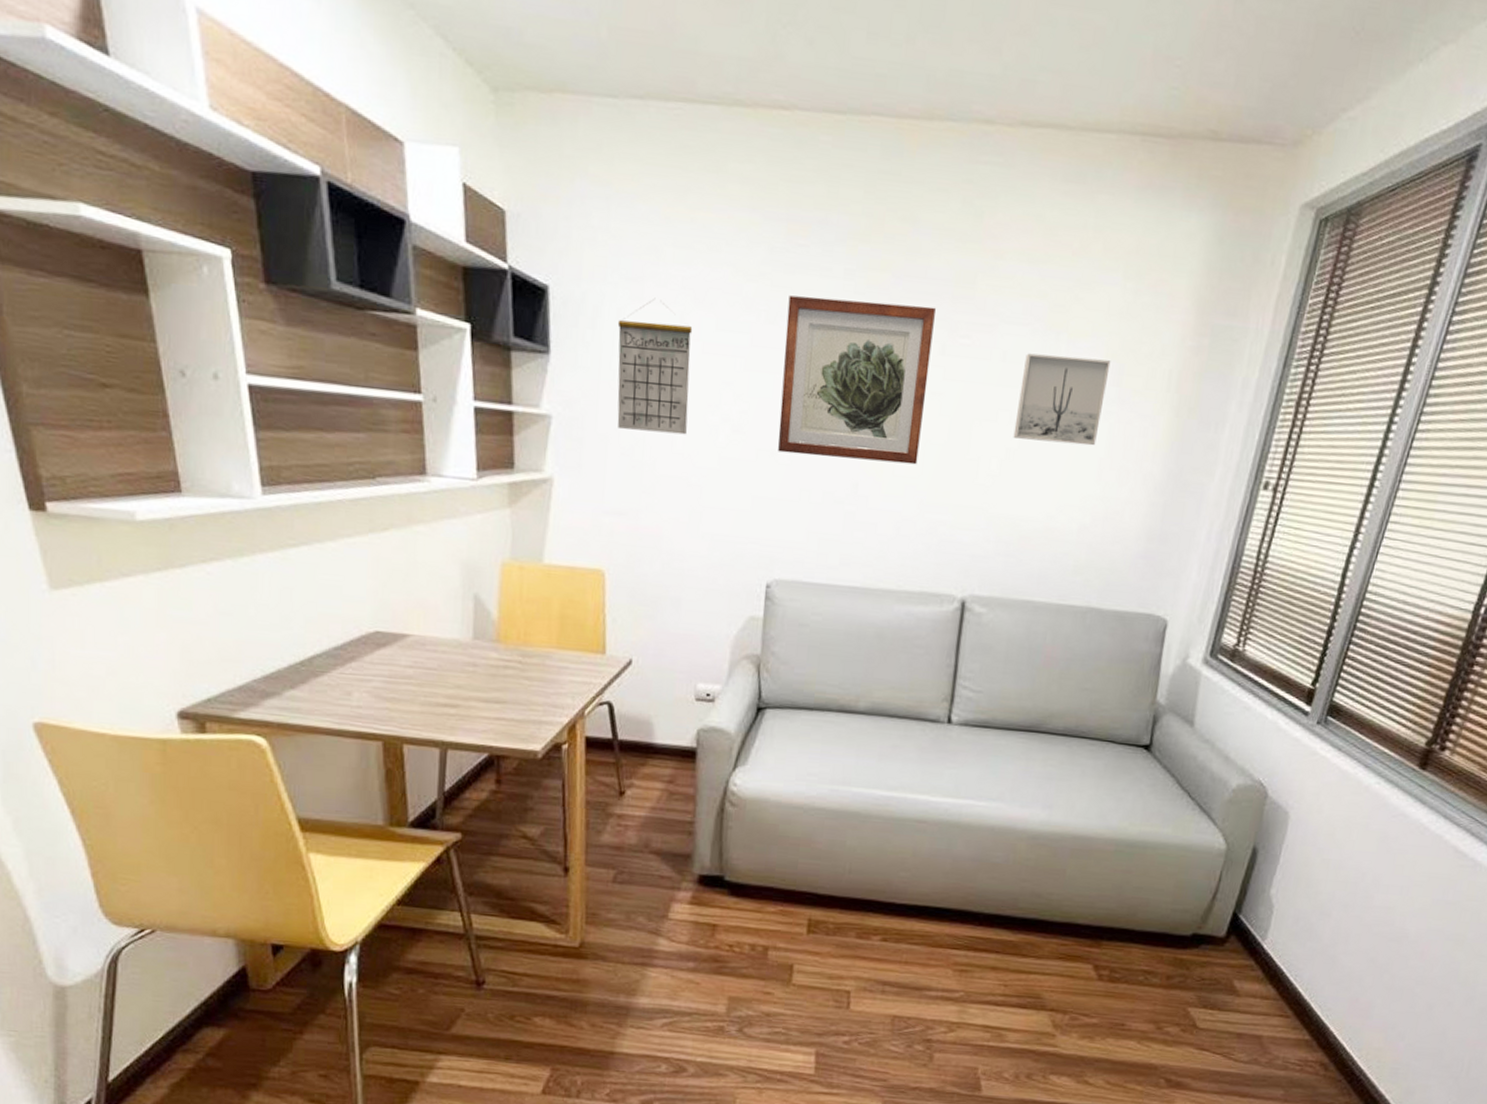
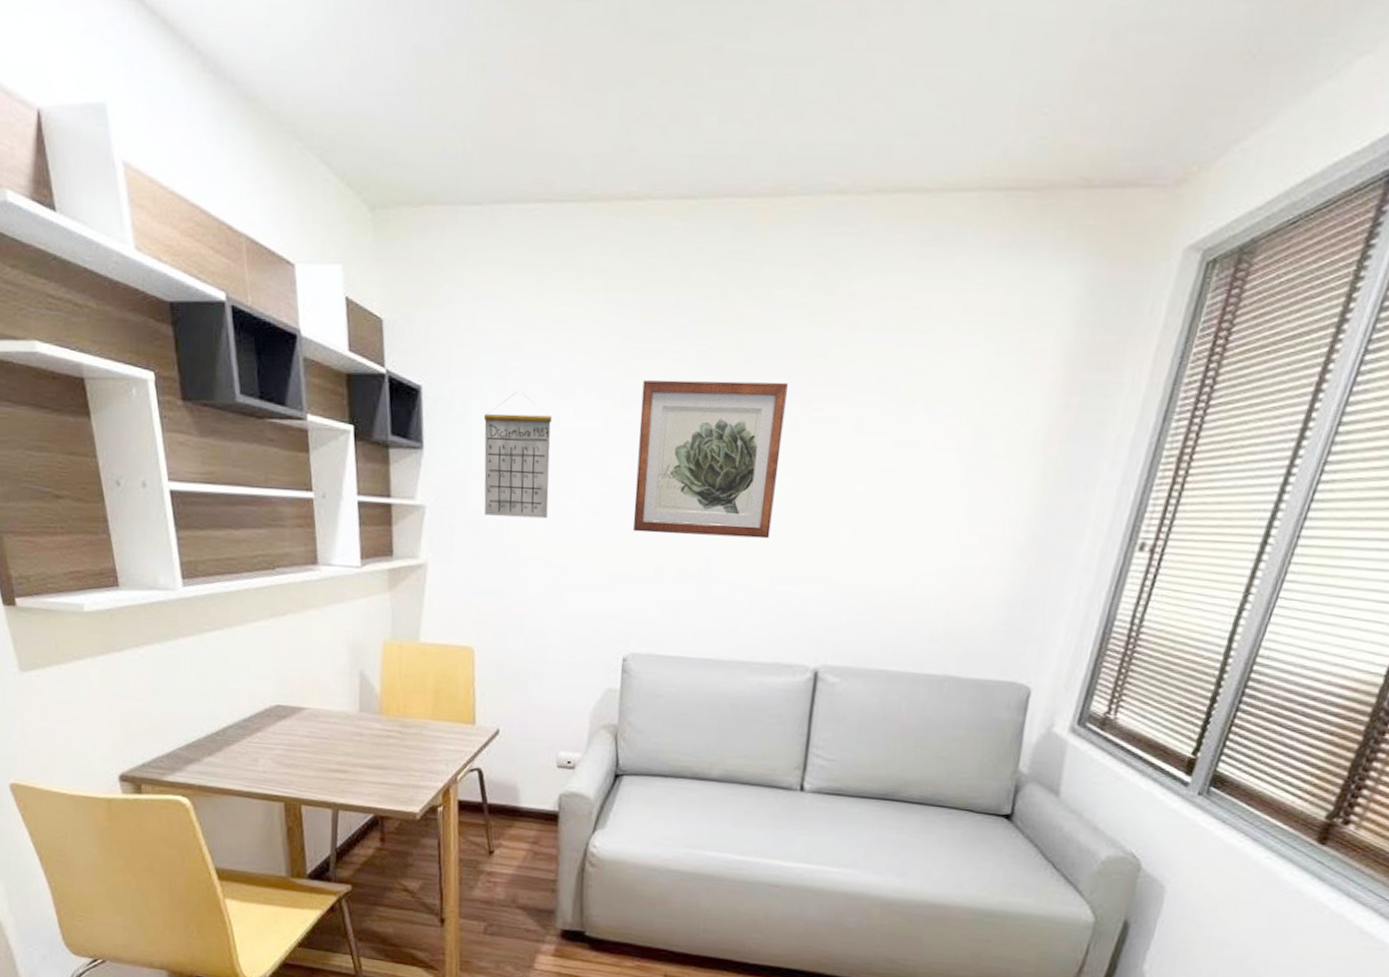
wall art: present [1013,353,1111,446] -> none [867,422,971,513]

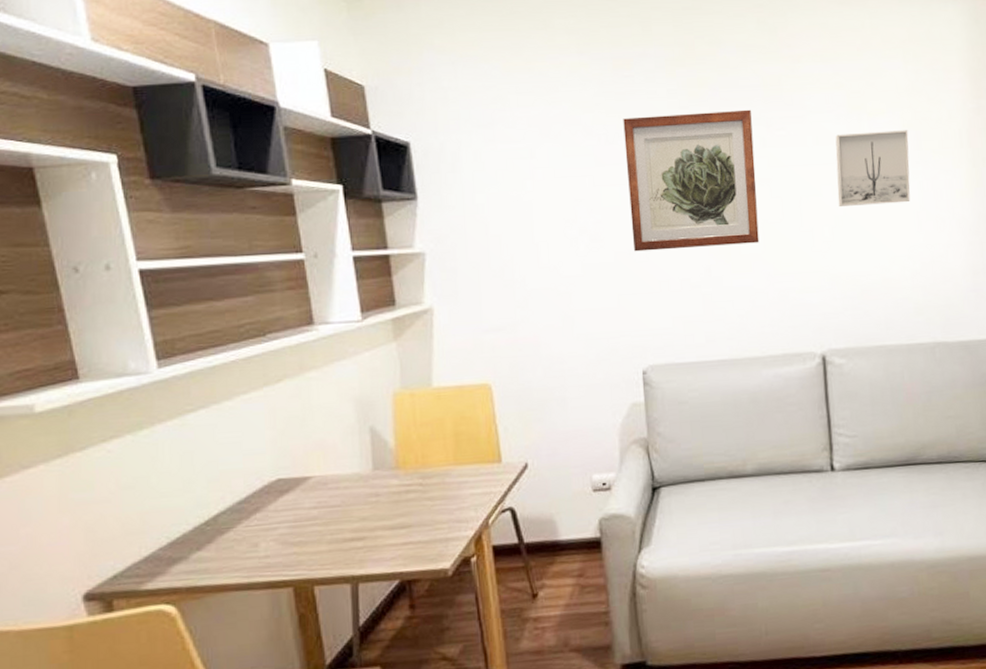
calendar: present [483,391,553,519] -> none [475,138,550,254]
wall art: none [867,422,971,513] -> present [835,130,911,207]

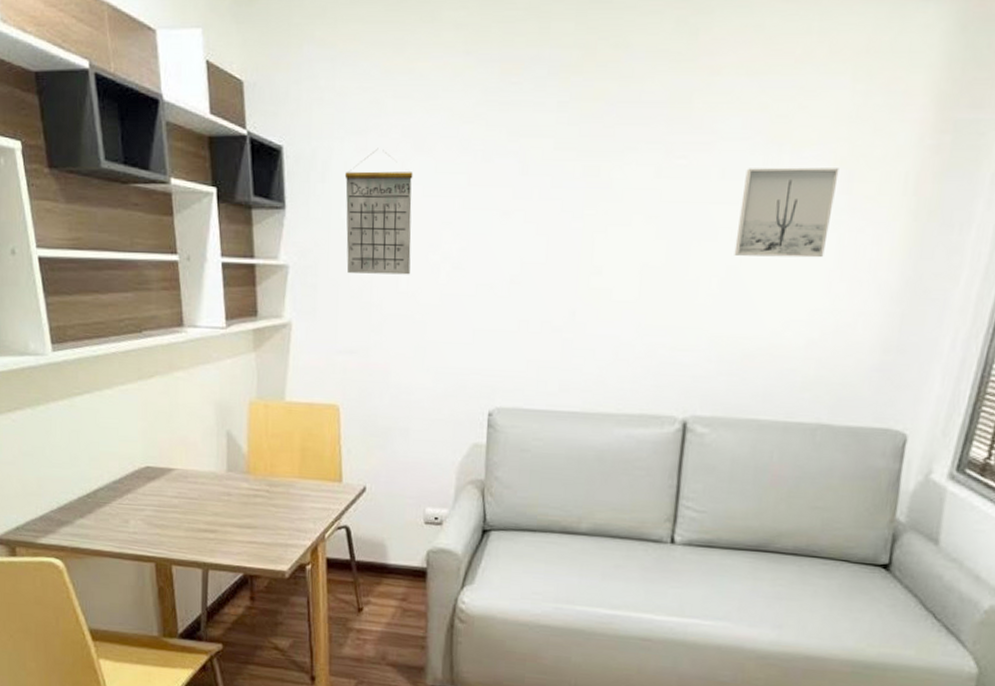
calendar: none [475,138,550,254] -> present [344,148,413,275]
wall art: present [623,109,760,252] -> none [496,130,650,289]

